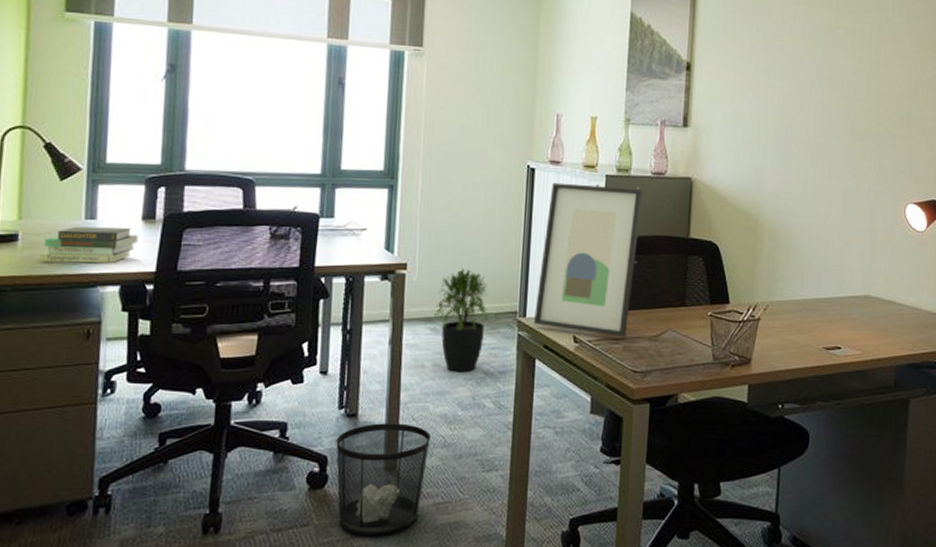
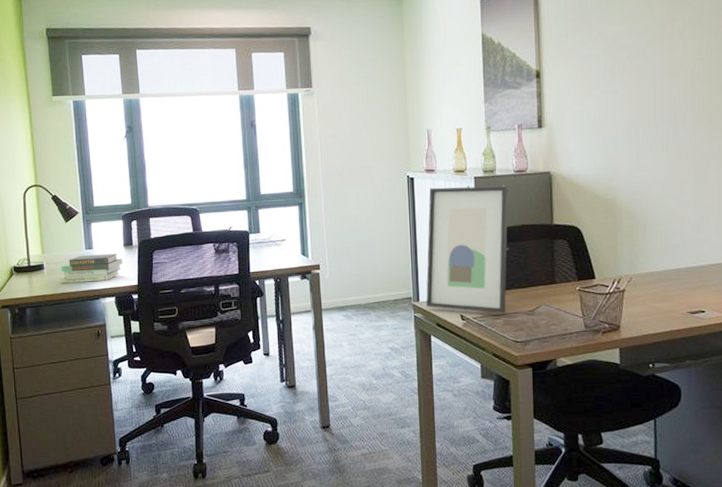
waste bin: present [336,423,431,537] -> none [282,391,354,480]
potted plant: present [433,268,489,373] -> none [345,265,389,349]

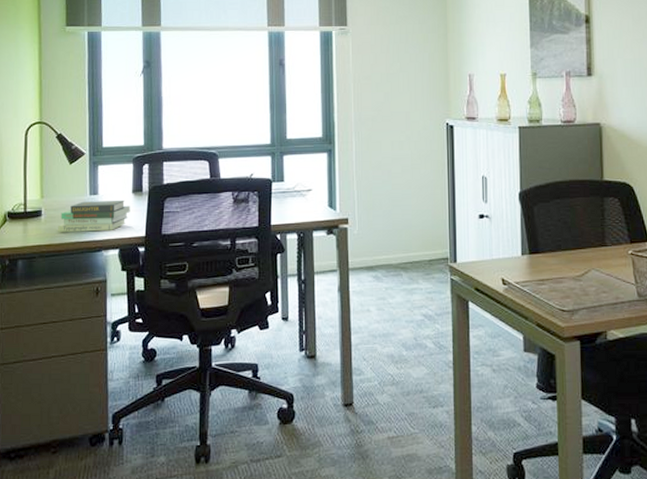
picture frame: present [426,184,511,313] -> none [464,135,558,278]

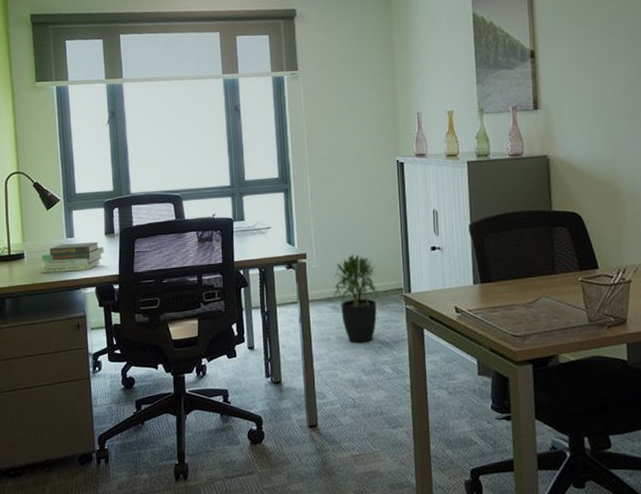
potted plant: none [374,220,424,316] -> present [332,253,379,343]

